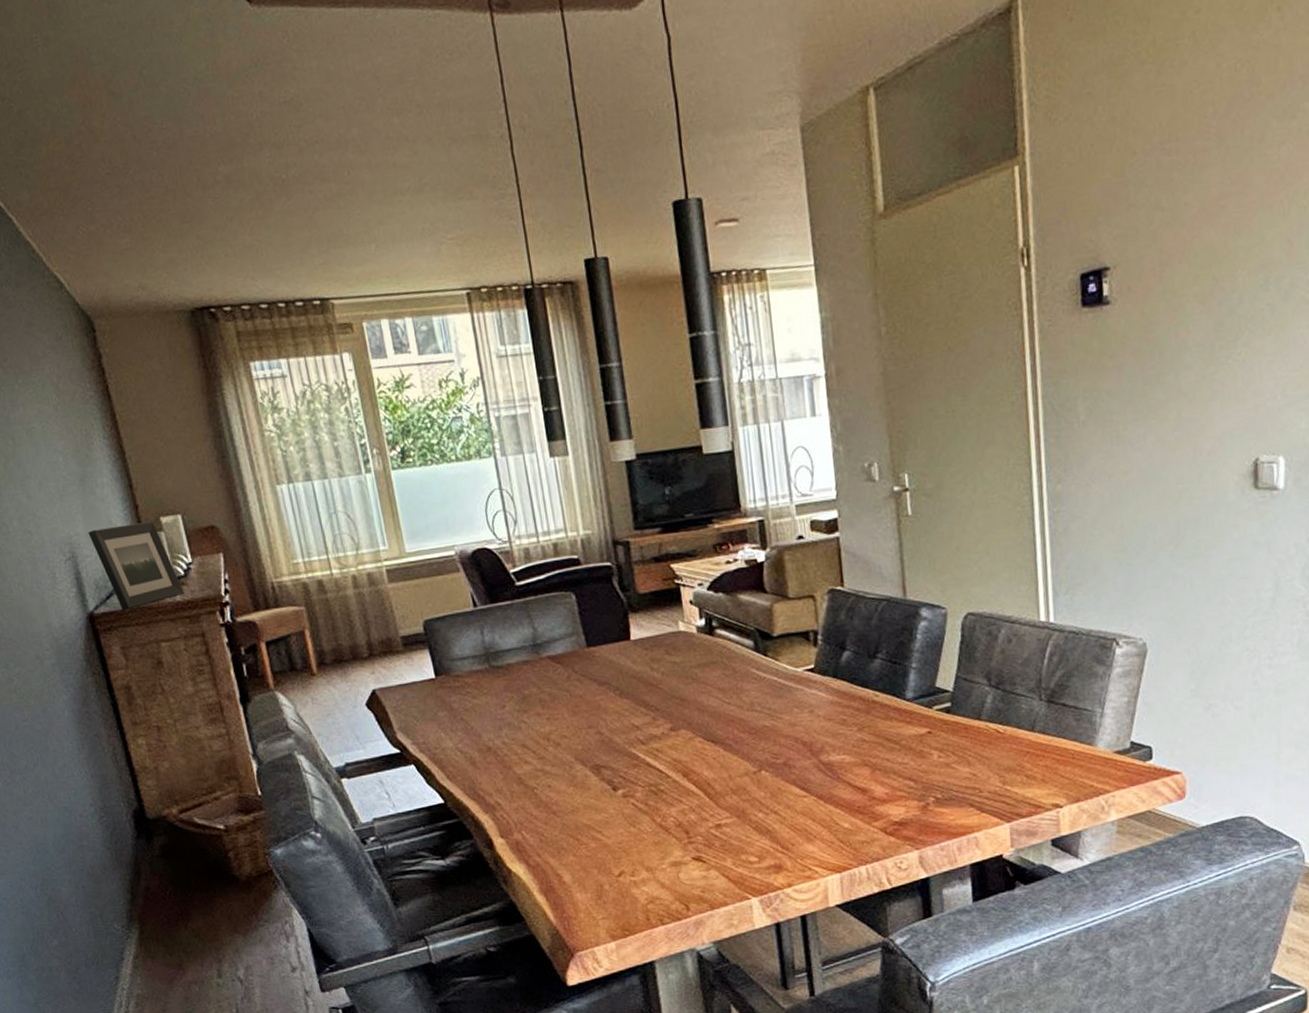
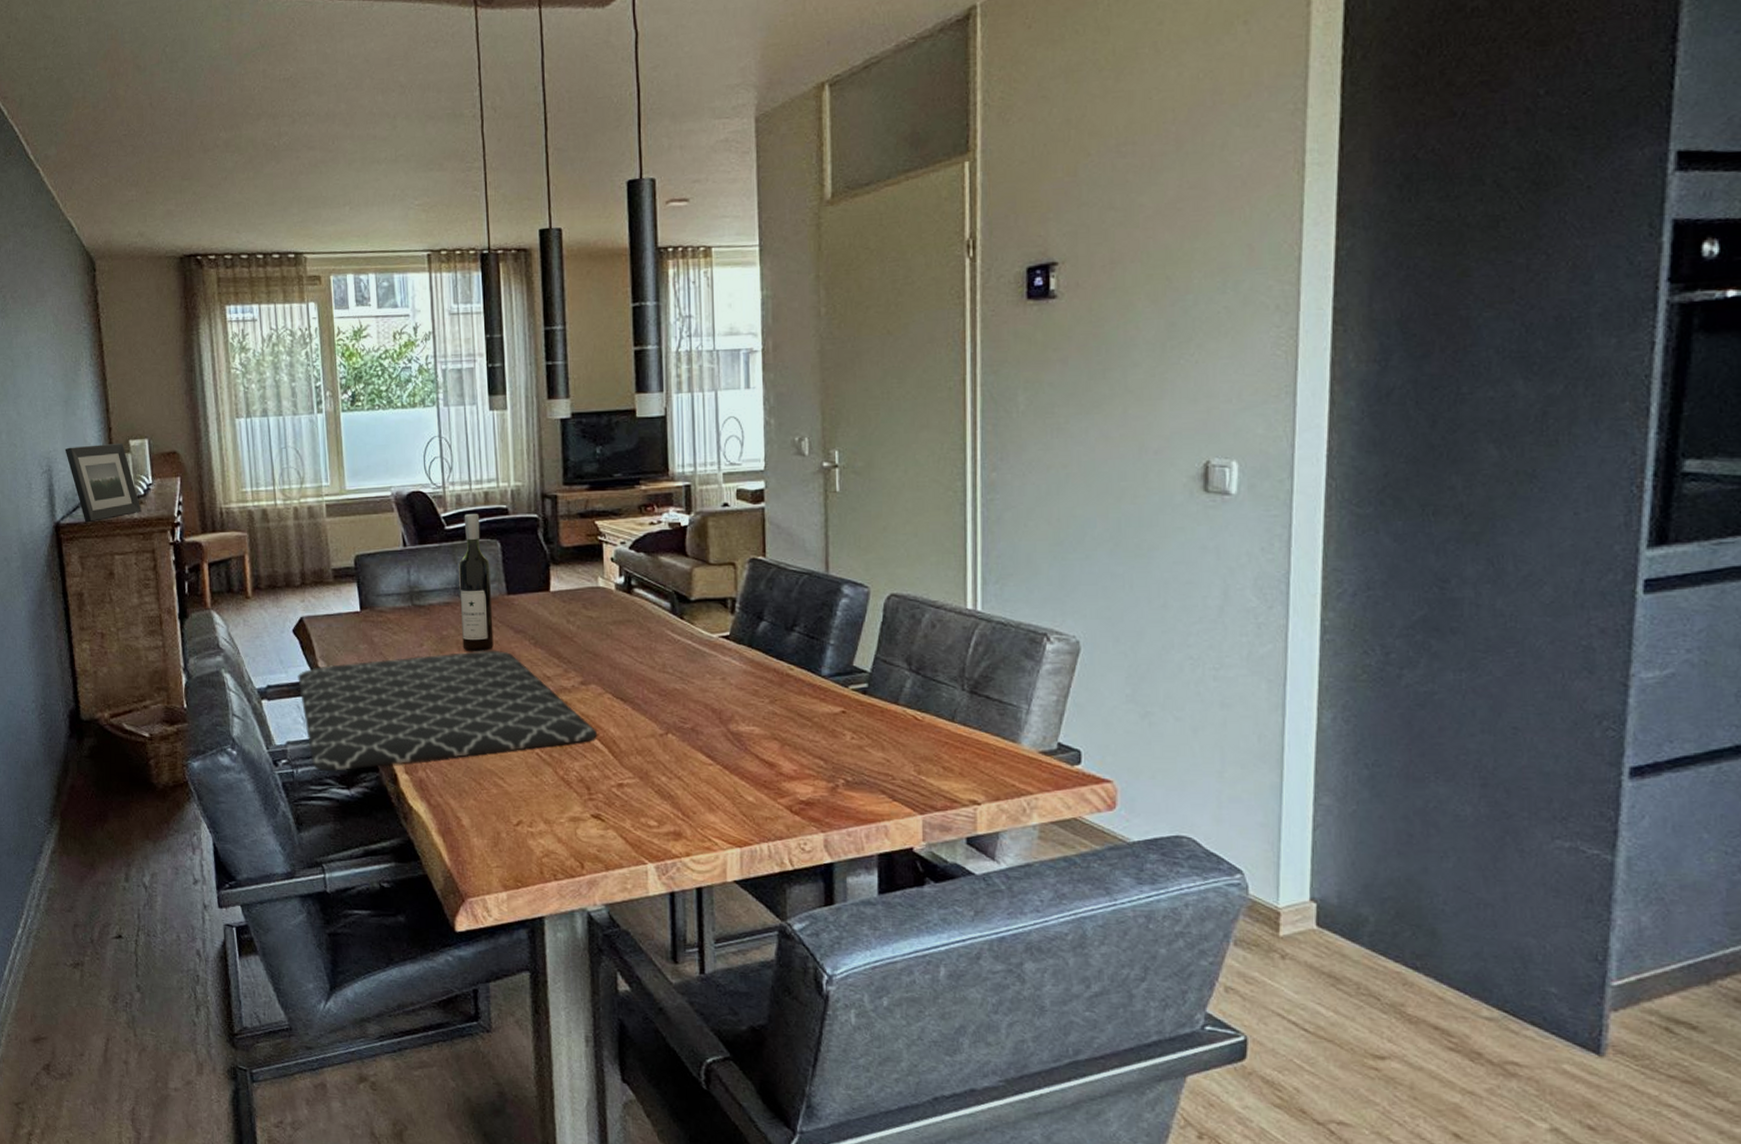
placemat: none [376,704,691,844] -> present [298,650,597,772]
bottle: none [534,567,578,708] -> present [459,514,494,651]

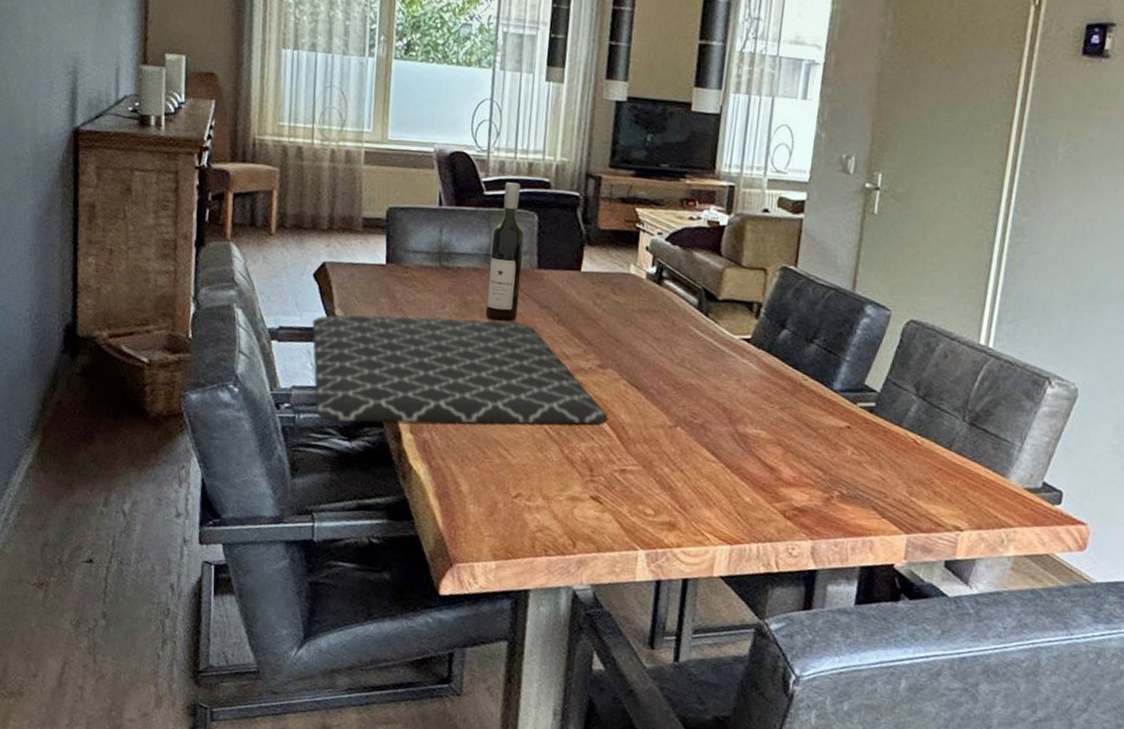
picture frame: present [65,444,142,523] -> none [94,51,170,133]

